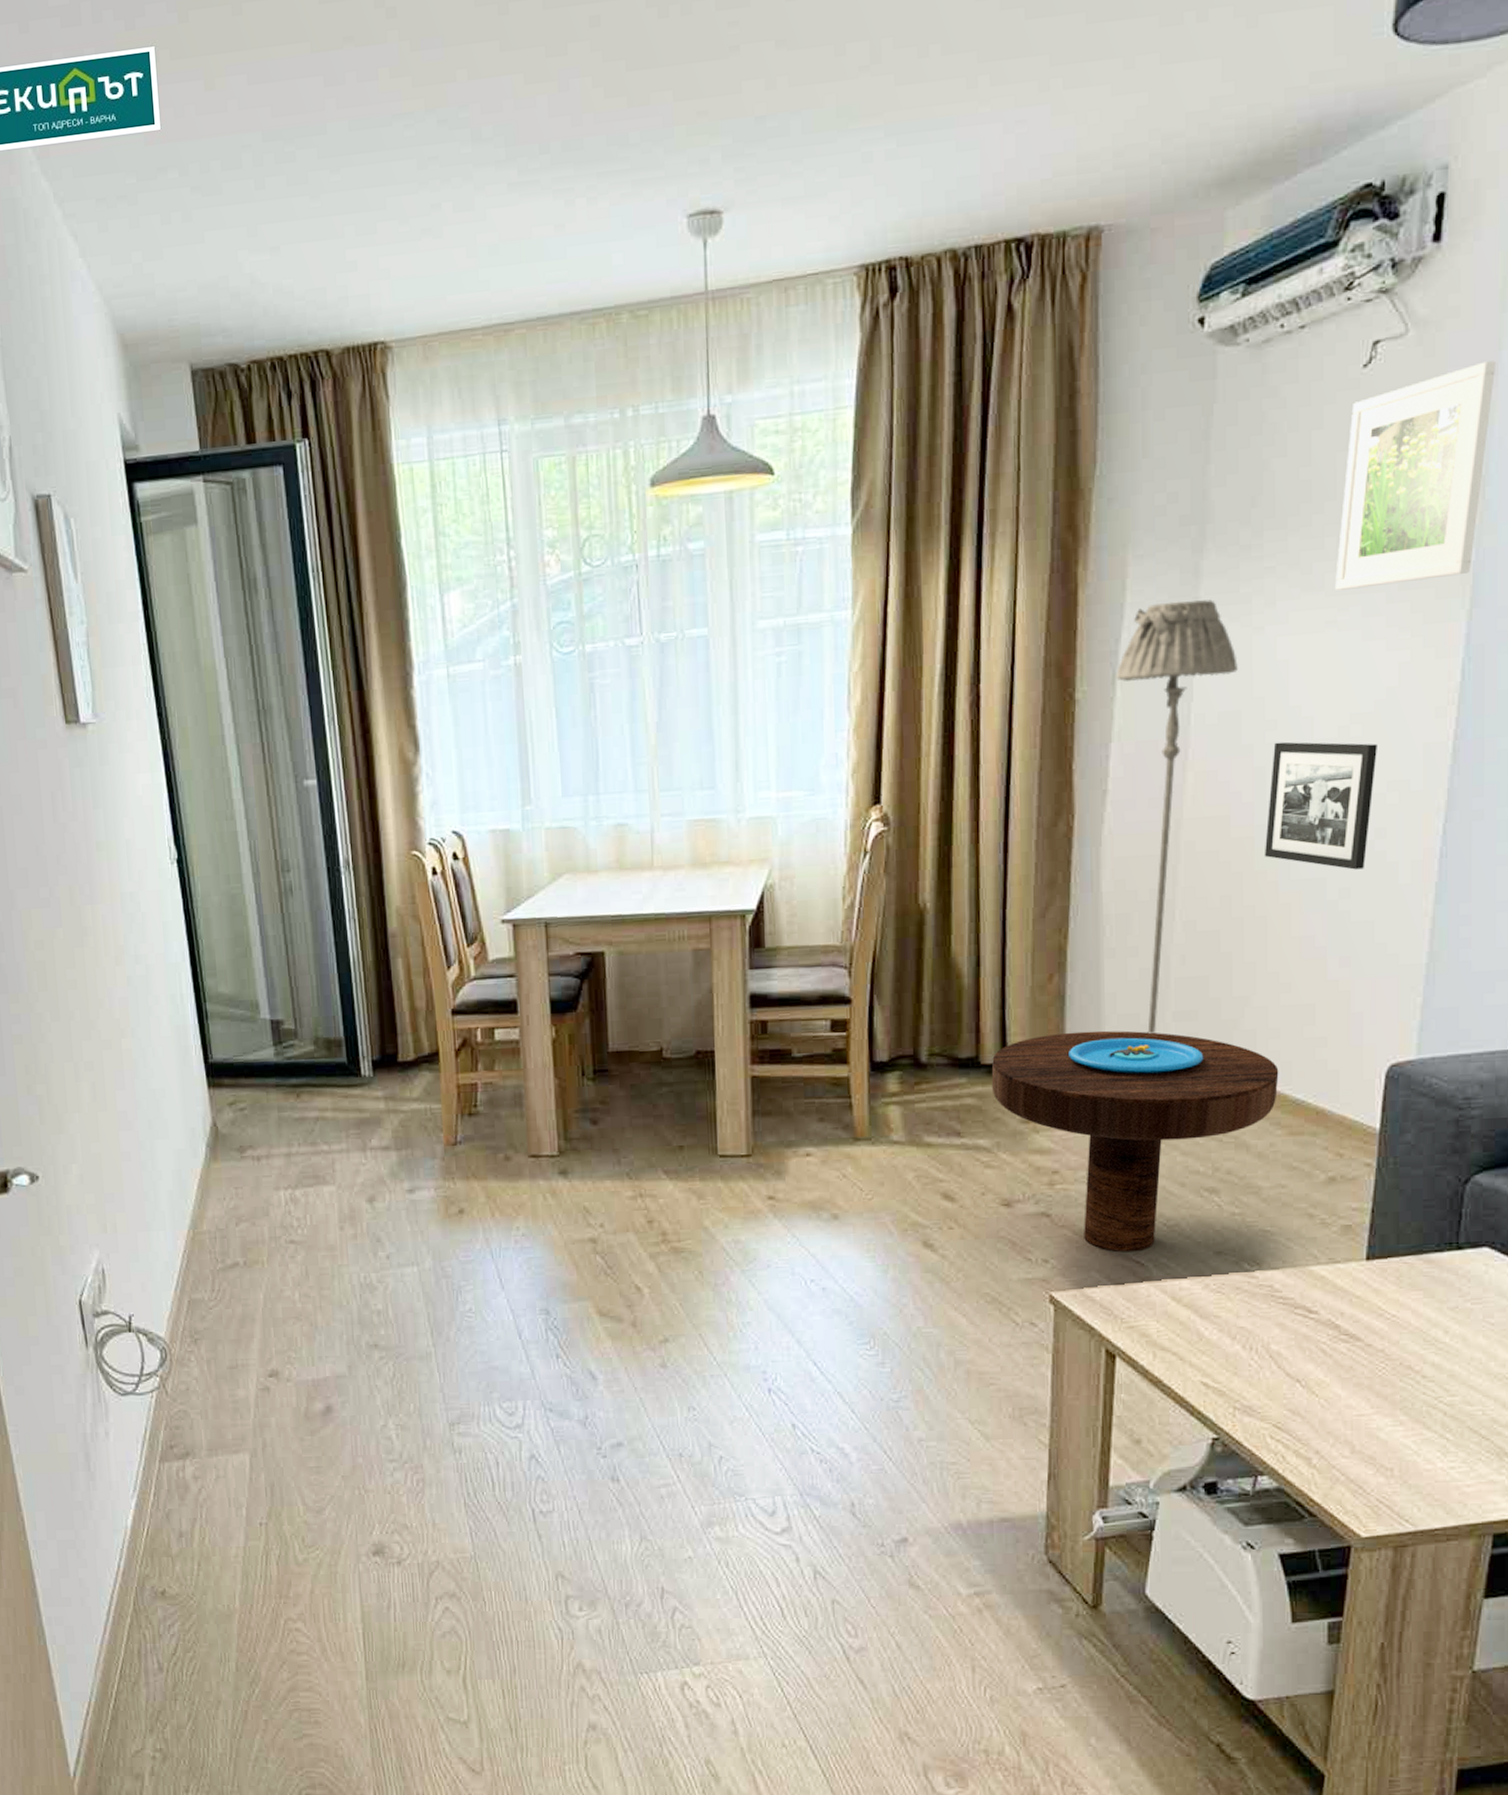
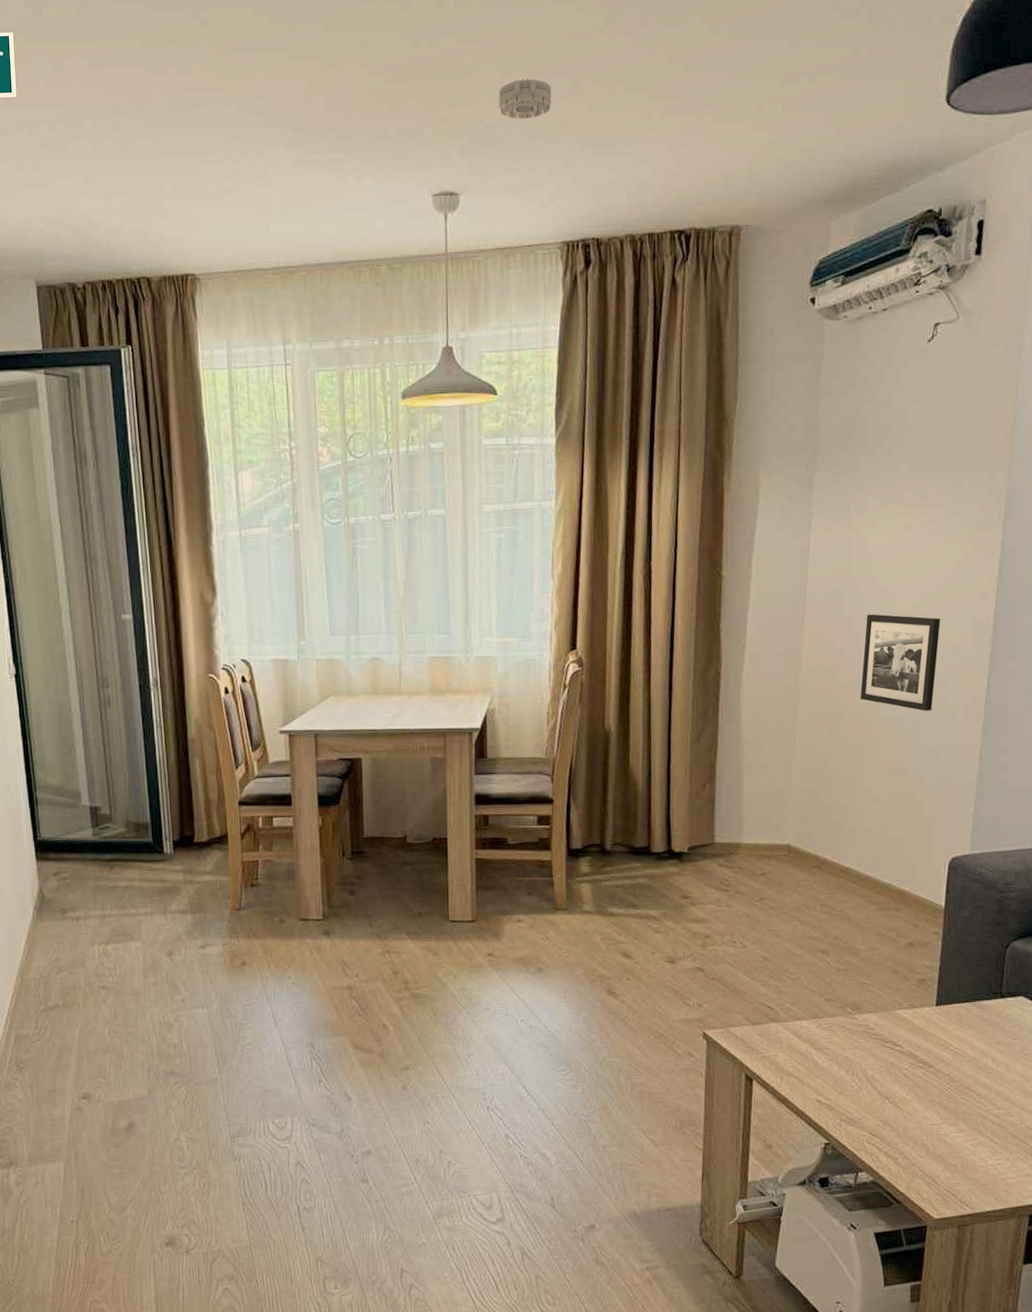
smoke detector: none [773,48,844,105] -> present [499,79,552,119]
side table: present [991,1030,1279,1252] -> none [659,828,872,999]
floor lamp: present [1116,599,1238,1033] -> none [752,506,840,831]
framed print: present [1335,360,1495,590] -> none [909,343,1020,504]

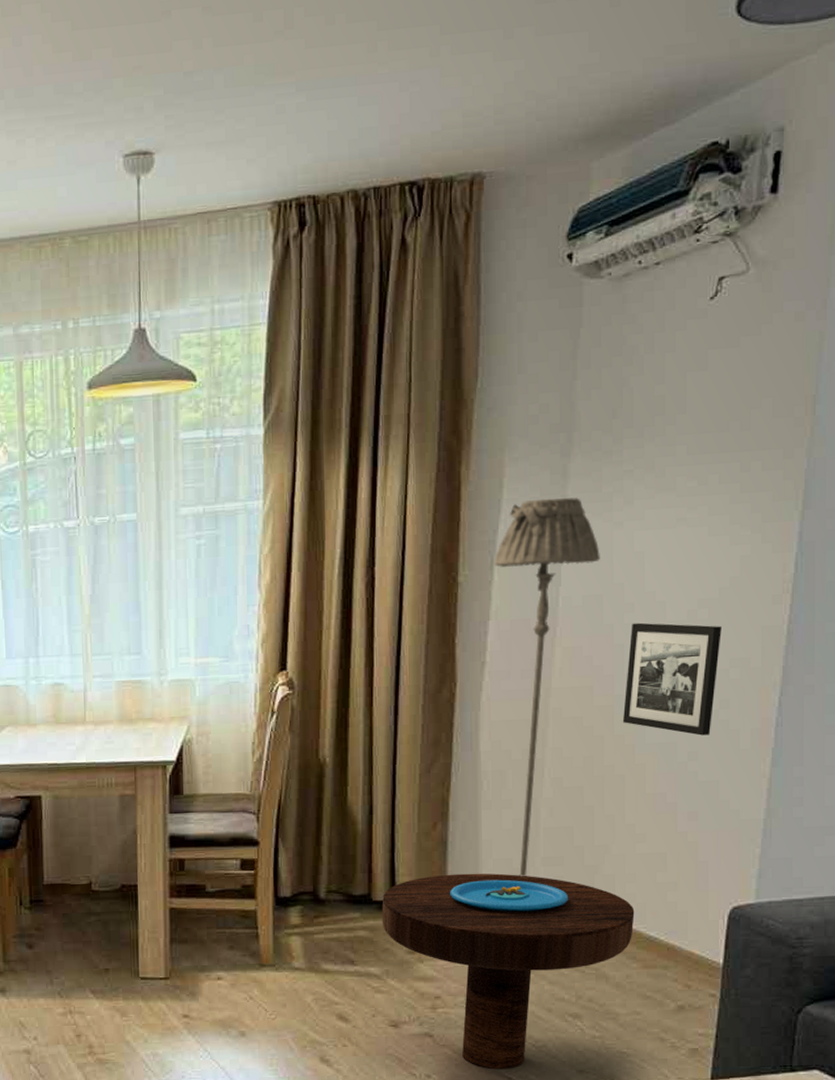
smoke detector: present [499,79,552,119] -> none [200,15,261,63]
side table: none [659,828,872,999] -> present [381,873,635,1070]
floor lamp: none [752,506,840,831] -> present [494,498,600,876]

